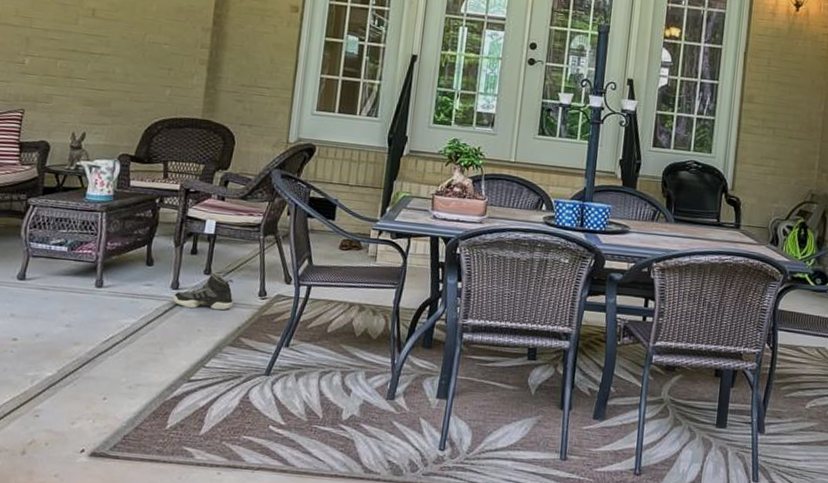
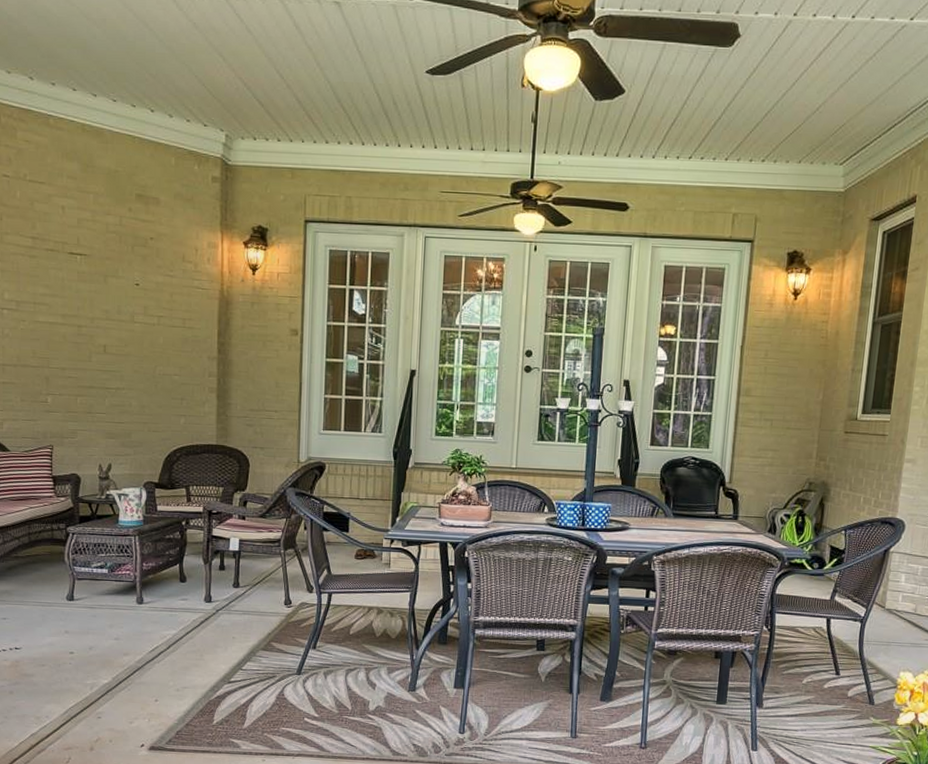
sneaker: present [172,272,234,311] -> none [207,585,262,619]

